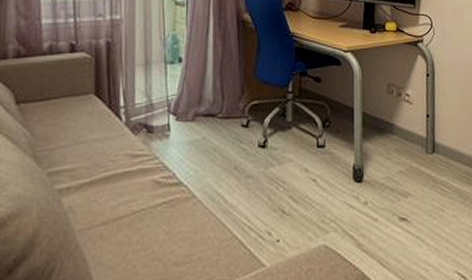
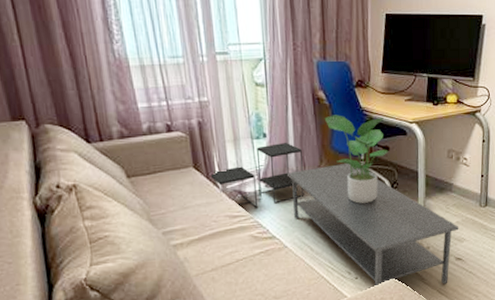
side table: none [113,69,221,146] -> present [211,143,304,208]
coffee table: none [203,96,403,255] -> present [288,163,459,288]
potted plant: none [249,40,320,144] -> present [324,115,389,203]

